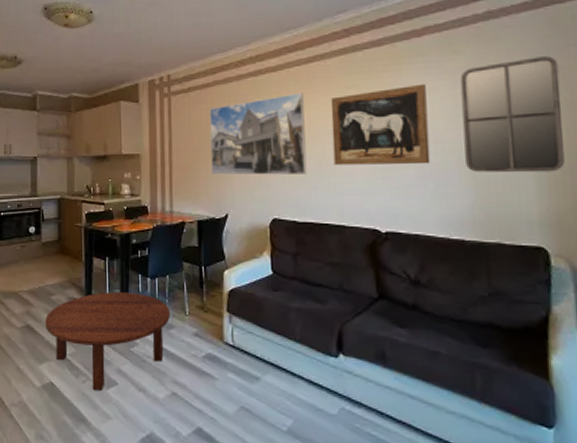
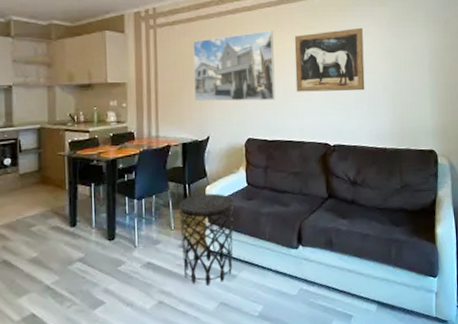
coffee table: present [45,291,171,390] -> none [24,214,157,313]
side table: none [194,279,257,384] -> present [179,193,234,285]
home mirror: present [460,56,565,173] -> none [385,12,447,97]

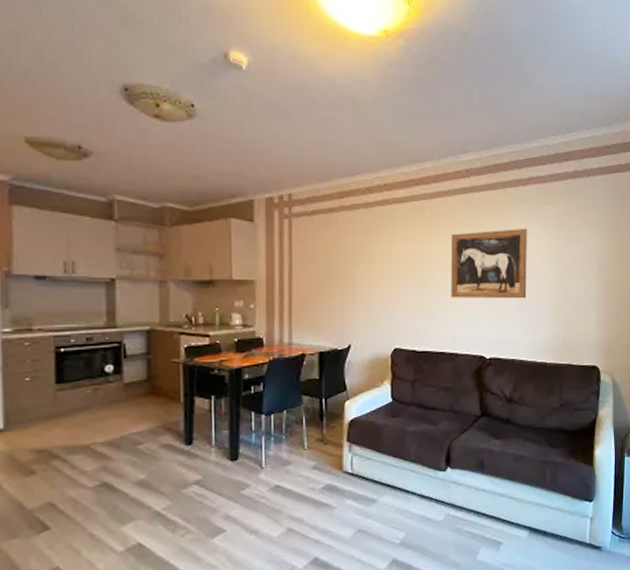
side table: present [179,193,234,285] -> none [314,409,377,511]
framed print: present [193,30,276,102] -> none [334,226,427,307]

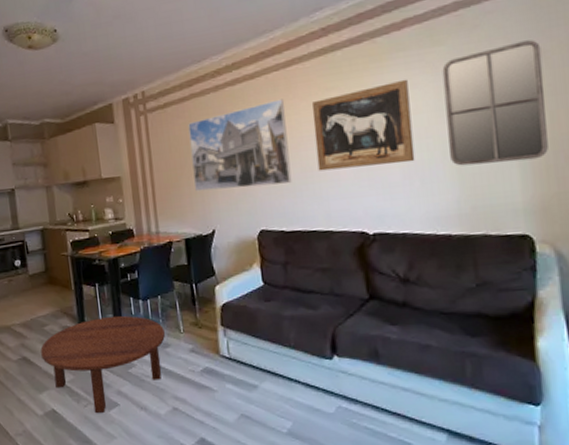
coffee table: none [130,431,288,542] -> present [40,315,166,413]
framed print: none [334,226,427,307] -> present [188,98,292,192]
home mirror: none [552,214,617,308] -> present [442,39,548,166]

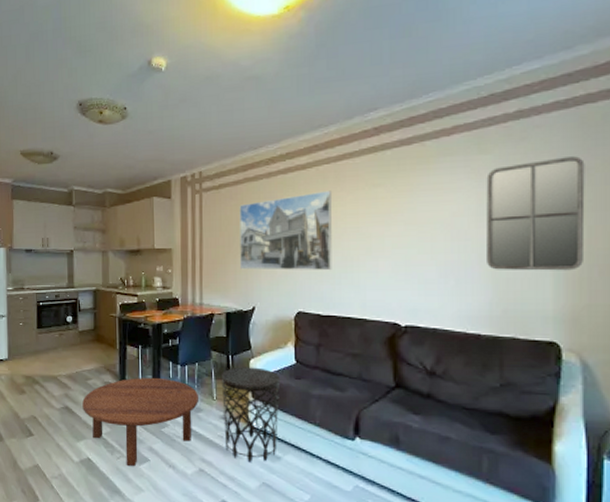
side table: none [187,293,252,394] -> present [222,367,281,462]
wall art: present [312,79,415,171] -> none [357,182,452,262]

